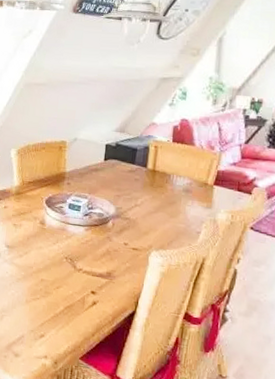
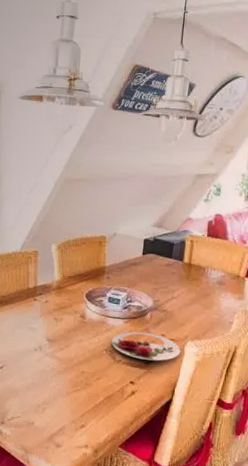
plate: none [71,239,145,271] -> present [111,331,181,361]

